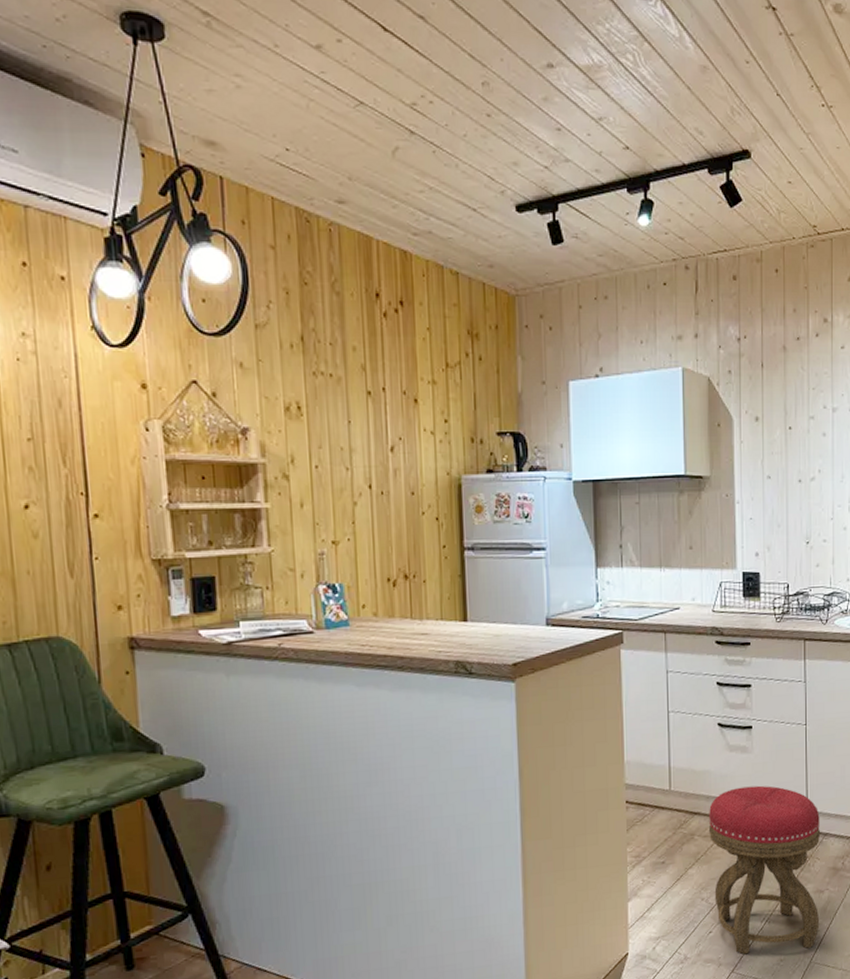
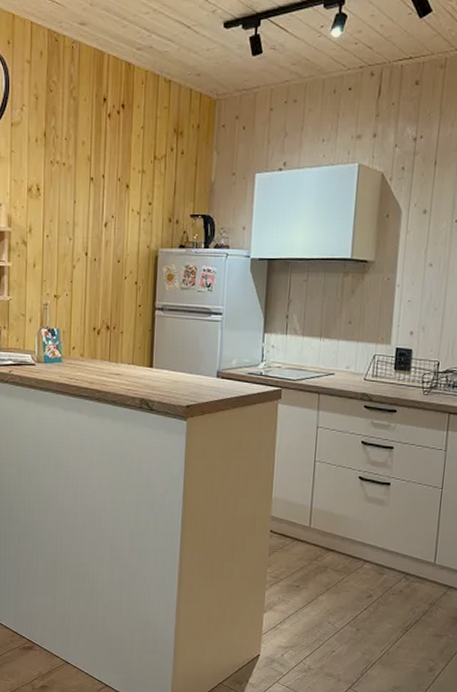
stool: present [708,785,821,955] -> none [340,534,447,683]

